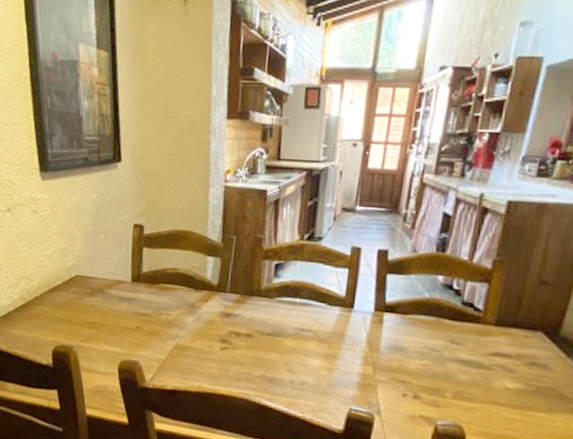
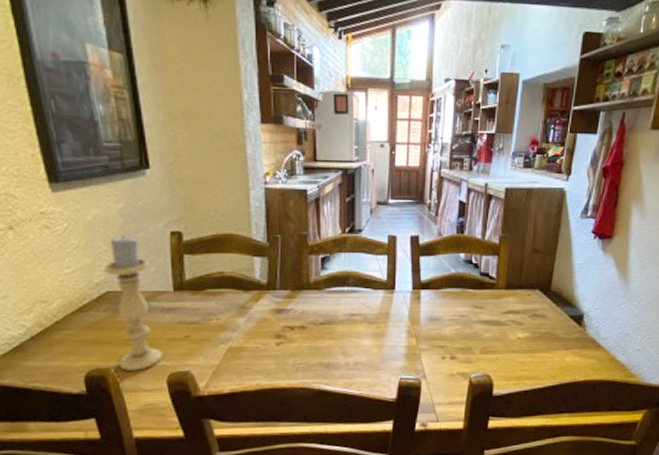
candle holder: none [76,224,117,353] -> present [104,235,163,371]

